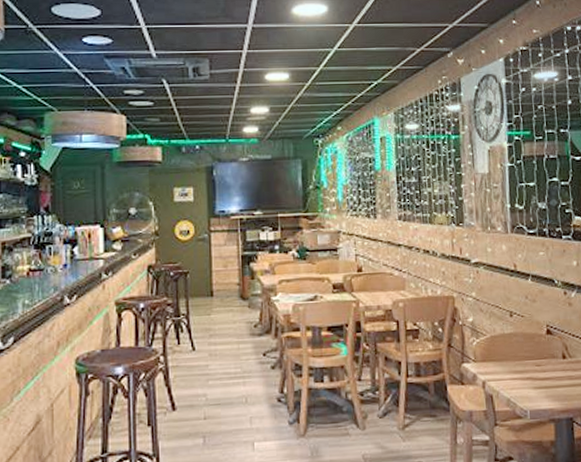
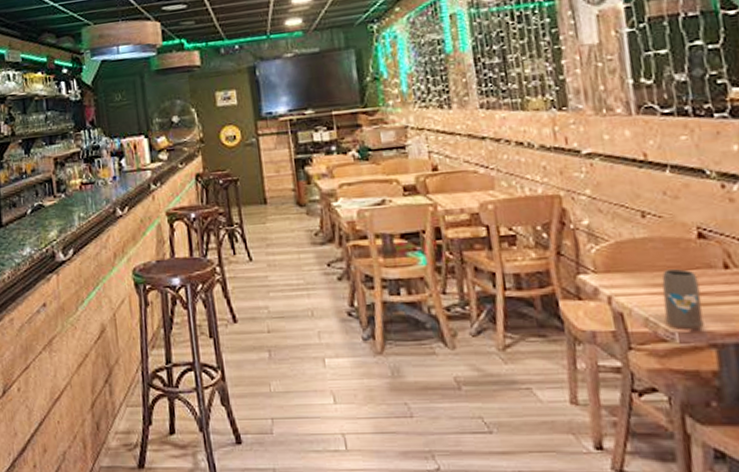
beer mug: none [520,359,547,408] -> present [661,269,704,330]

